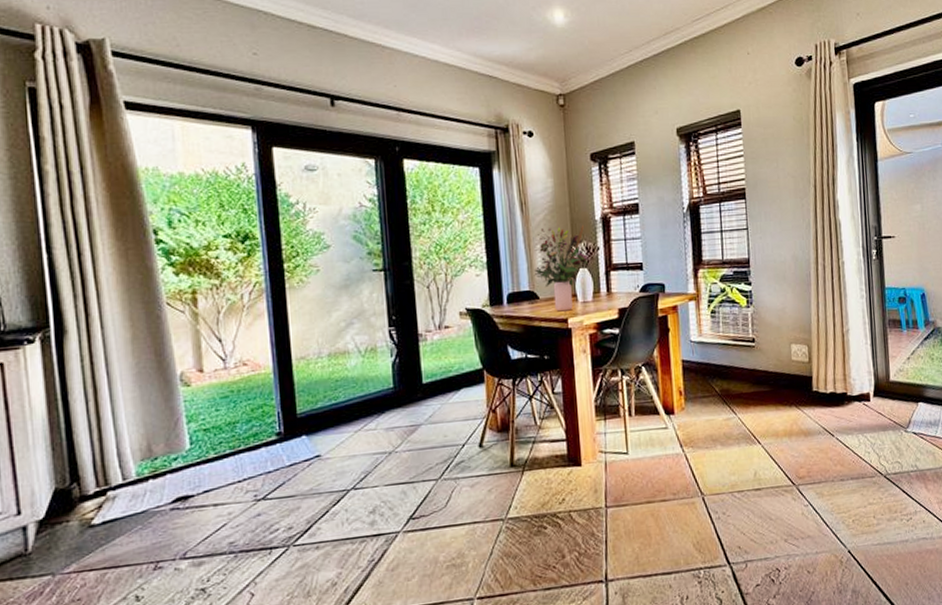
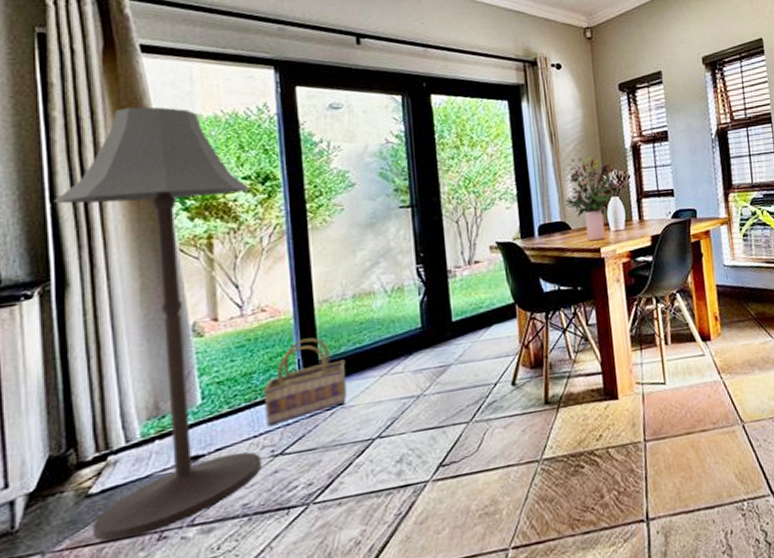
floor lamp: none [49,163,245,568] -> present [53,106,261,541]
basket: none [245,392,324,472] -> present [263,337,348,426]

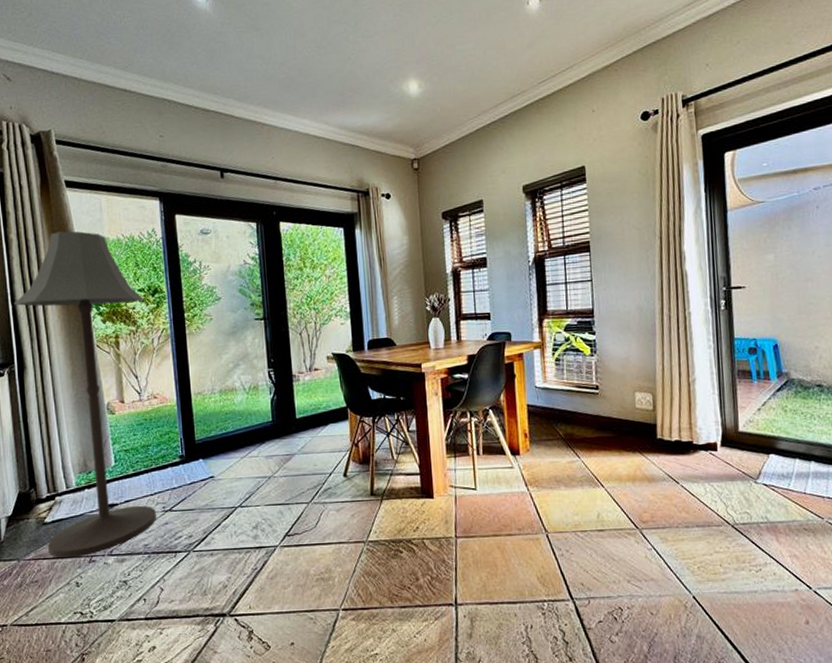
basket: present [263,337,348,426] -> none [156,422,217,488]
bouquet: present [565,153,619,242] -> none [391,277,439,357]

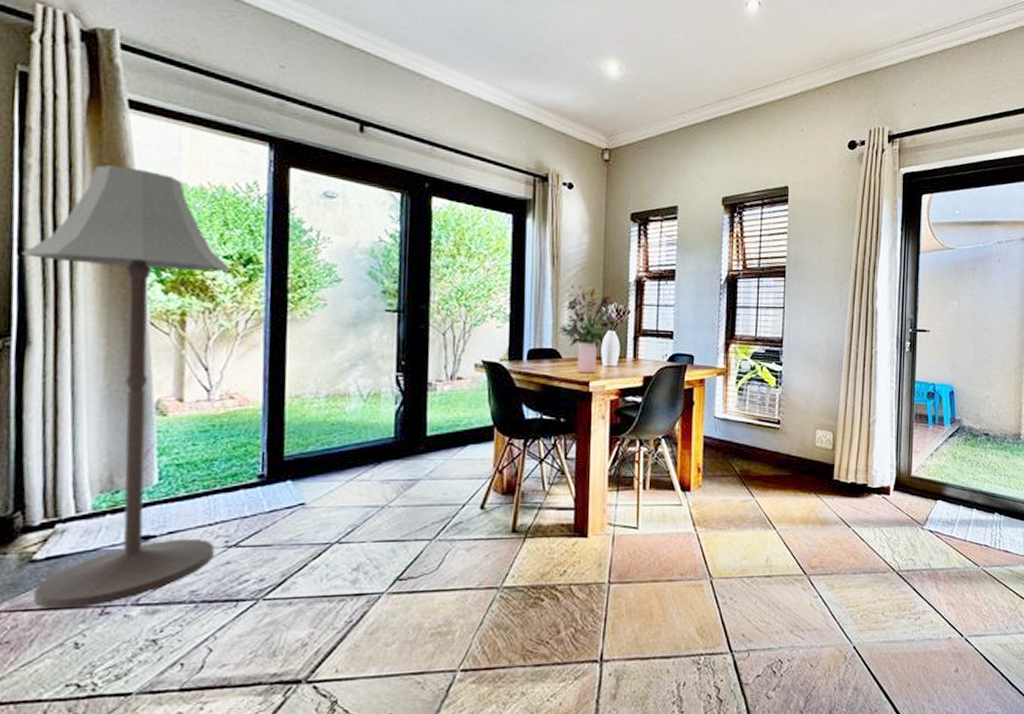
bouquet: none [391,277,439,357] -> present [558,285,617,374]

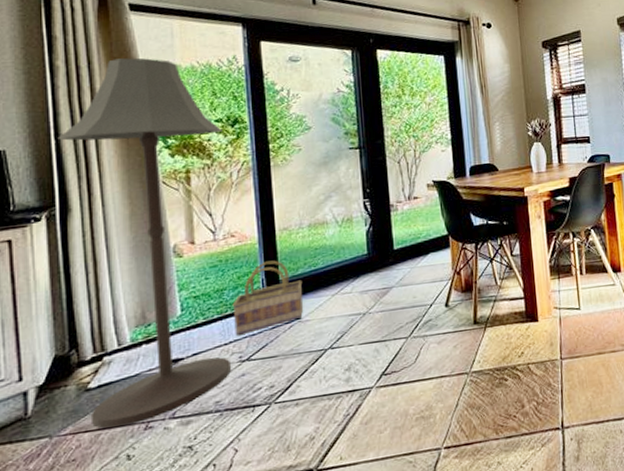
basket: none [223,432,312,515] -> present [232,260,304,335]
bouquet: present [558,285,617,374] -> none [493,104,541,182]

